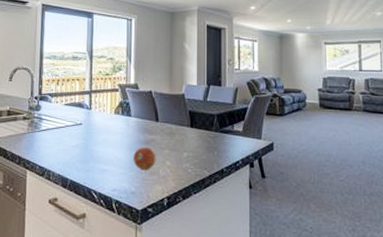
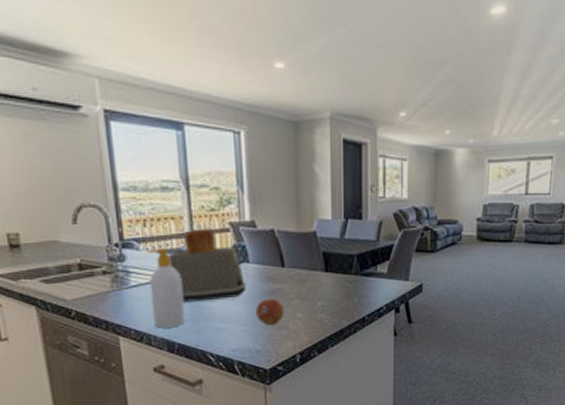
soap bottle: none [54,101,80,166] -> present [148,248,185,328]
toaster: none [71,88,128,146] -> present [168,228,247,302]

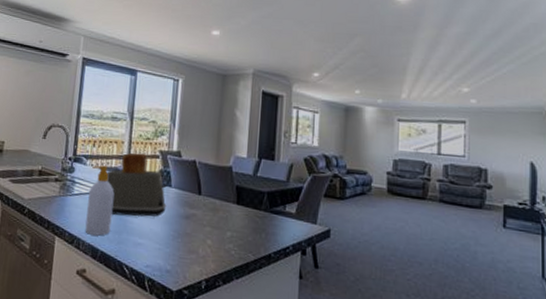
fruit: present [255,298,284,326] -> none [170,221,196,249]

